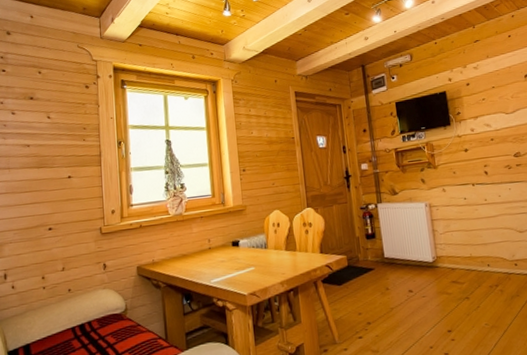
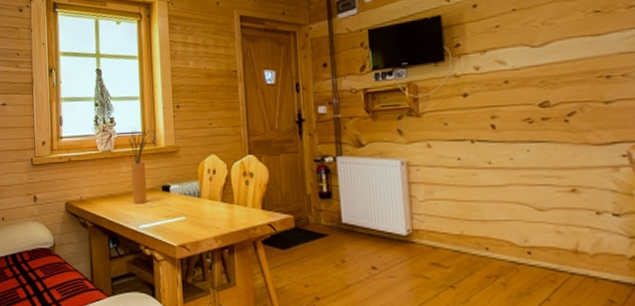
vase: none [198,190,219,261] -> present [128,128,150,204]

